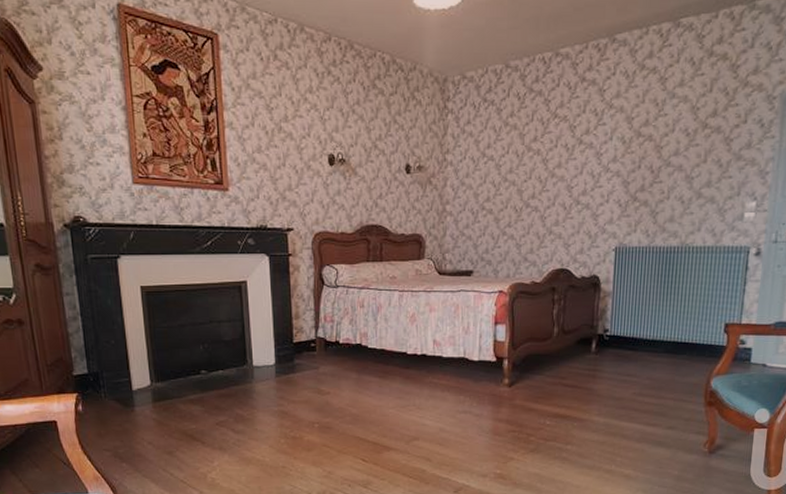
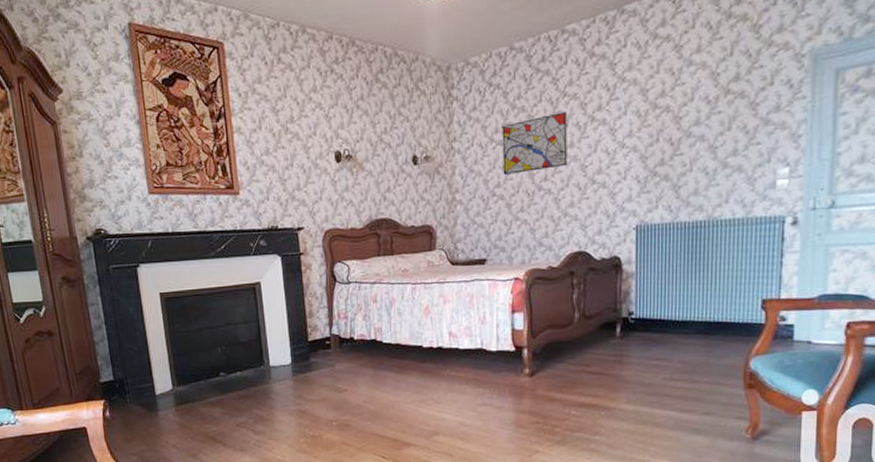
wall art: none [493,132,556,189] -> present [502,111,567,174]

